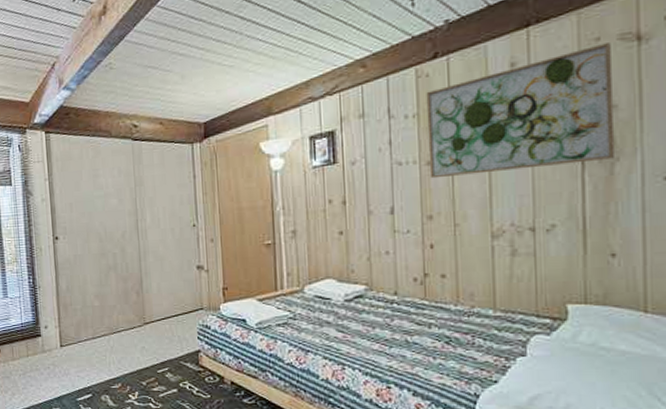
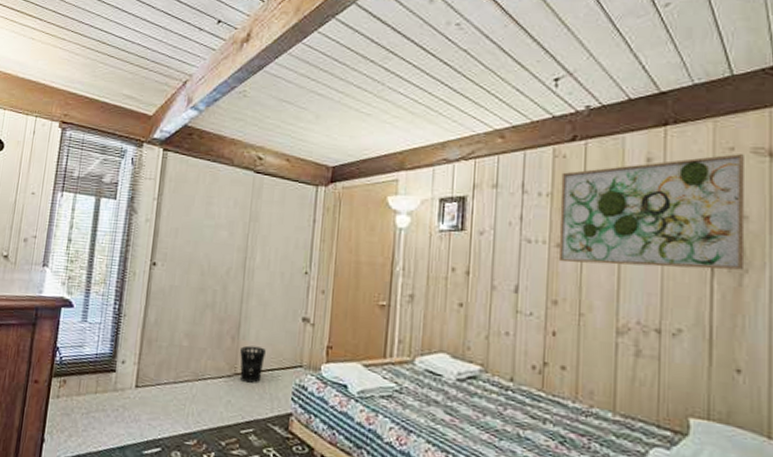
wastebasket: none [146,297,169,329] -> present [240,345,266,383]

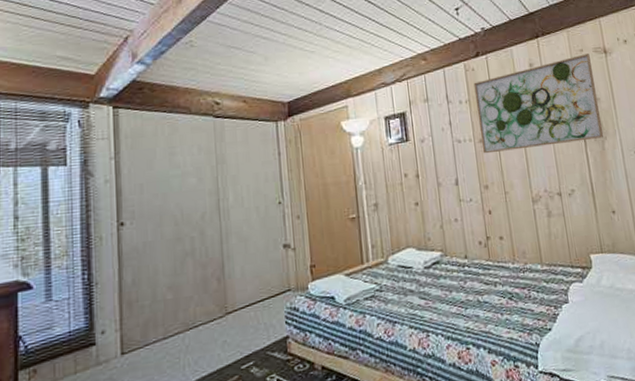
wastebasket: present [240,345,266,383] -> none [228,281,254,319]

